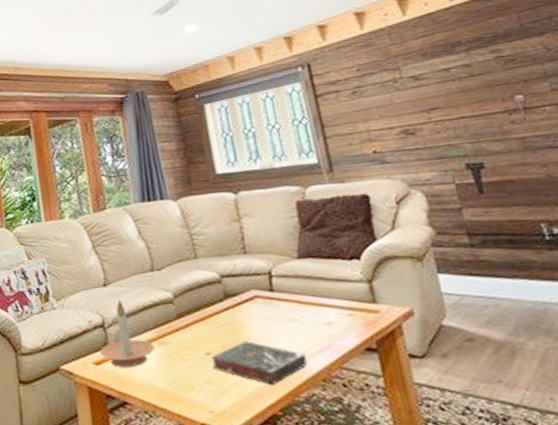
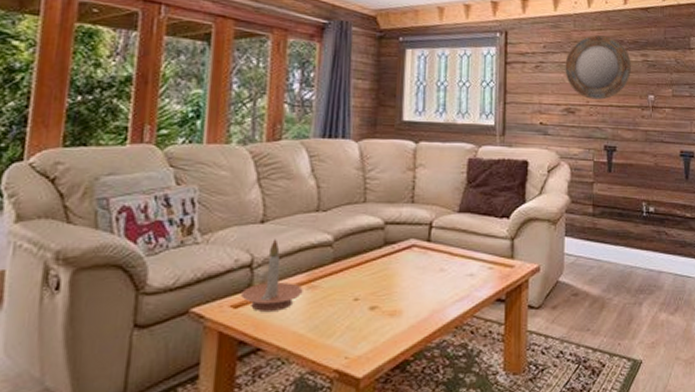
book: present [212,341,308,386] -> none [358,288,446,332]
home mirror: none [388,41,482,115] -> present [565,35,631,100]

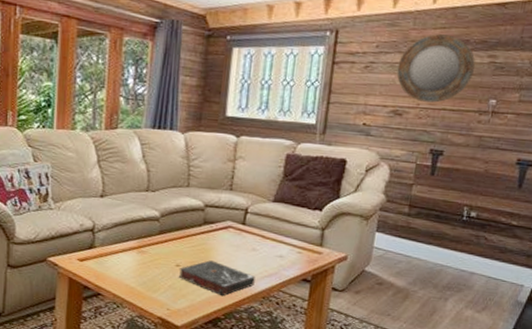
candle holder: present [241,239,303,311] -> none [86,211,134,267]
book: none [358,288,446,332] -> present [179,260,255,297]

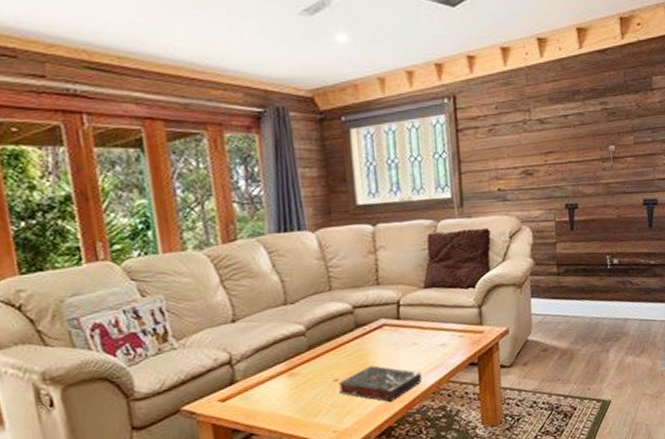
home mirror: present [396,34,475,103] -> none [519,87,590,158]

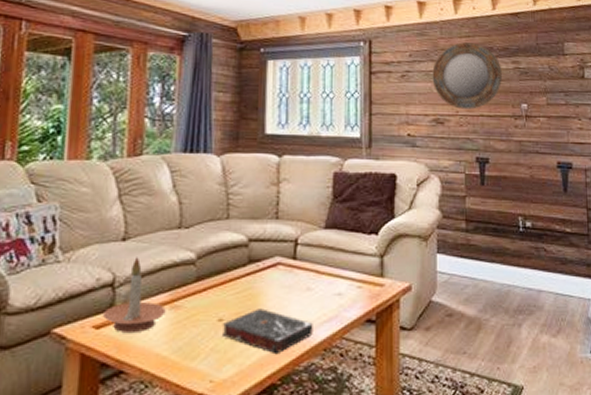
candle holder: none [226,335,284,402] -> present [103,257,166,332]
home mirror: none [519,87,590,158] -> present [432,42,502,109]

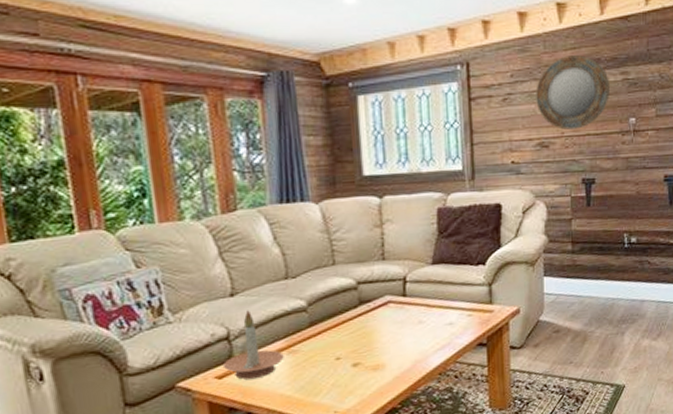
book: present [223,308,313,355] -> none [341,344,428,383]

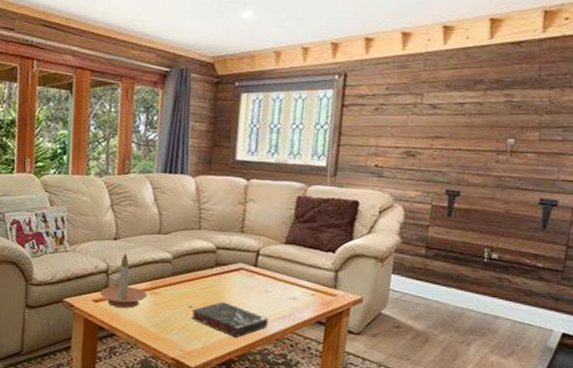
book: none [341,344,428,383] -> present [192,302,268,338]
home mirror: present [536,55,610,130] -> none [408,74,491,143]

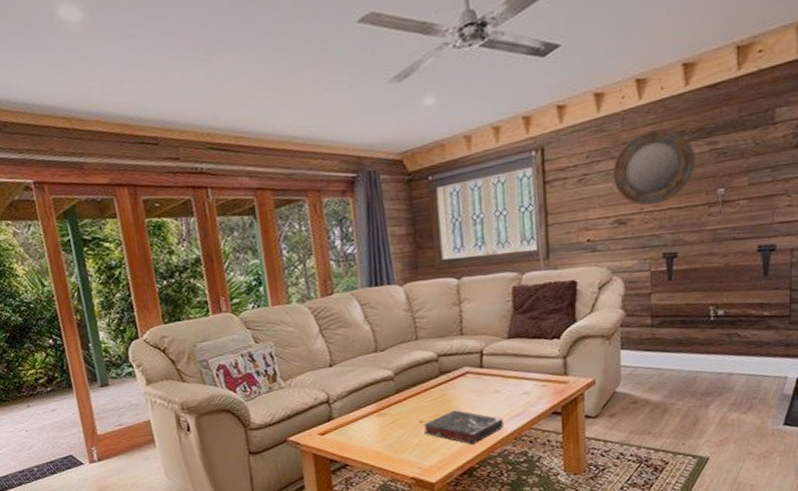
candle holder: present [100,253,147,308] -> none [325,378,375,437]
home mirror: none [408,74,491,143] -> present [613,129,695,206]

